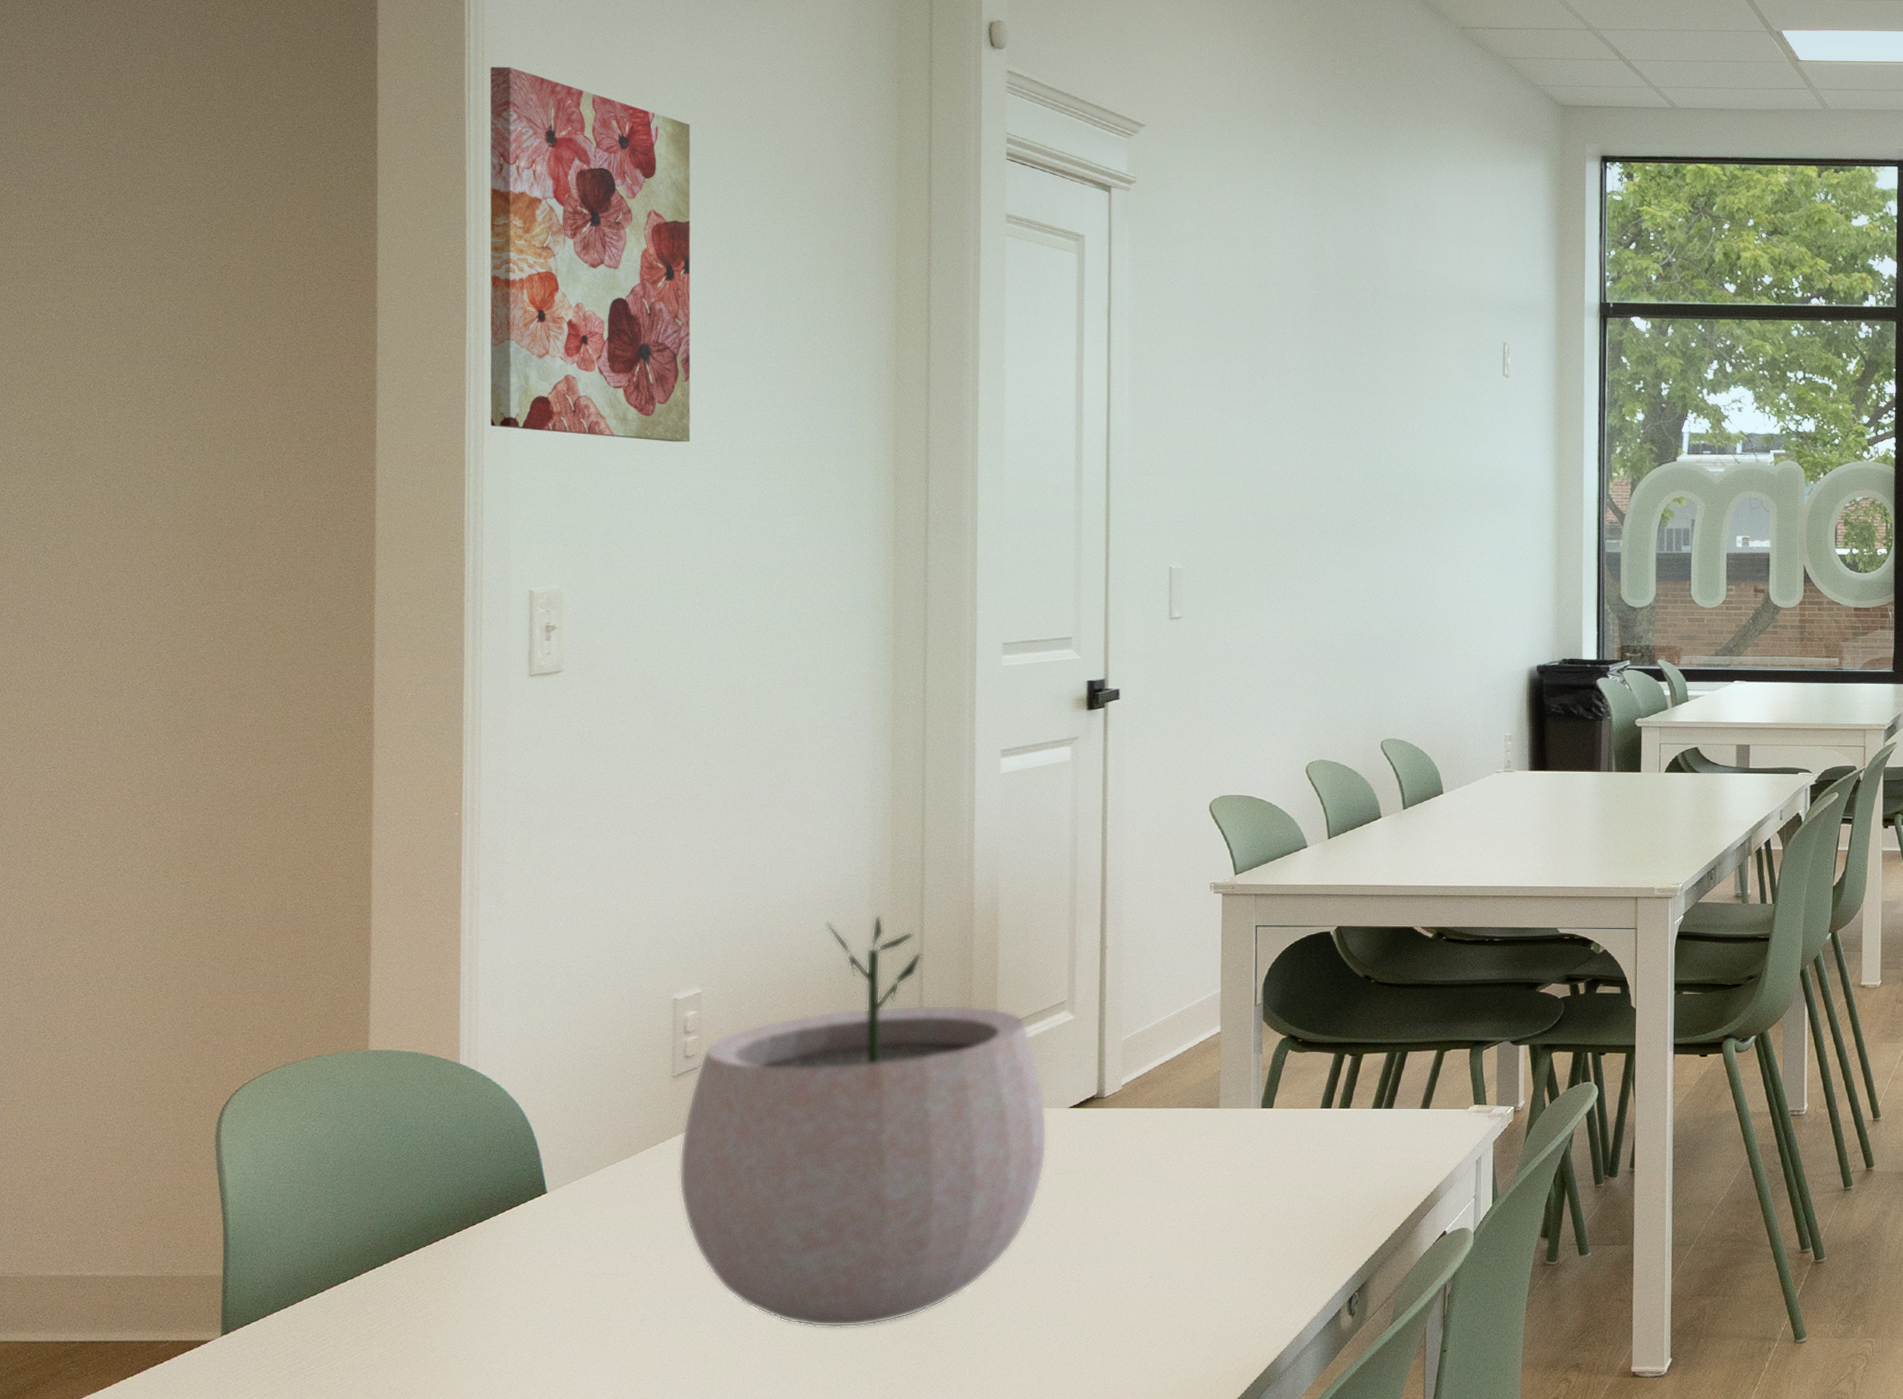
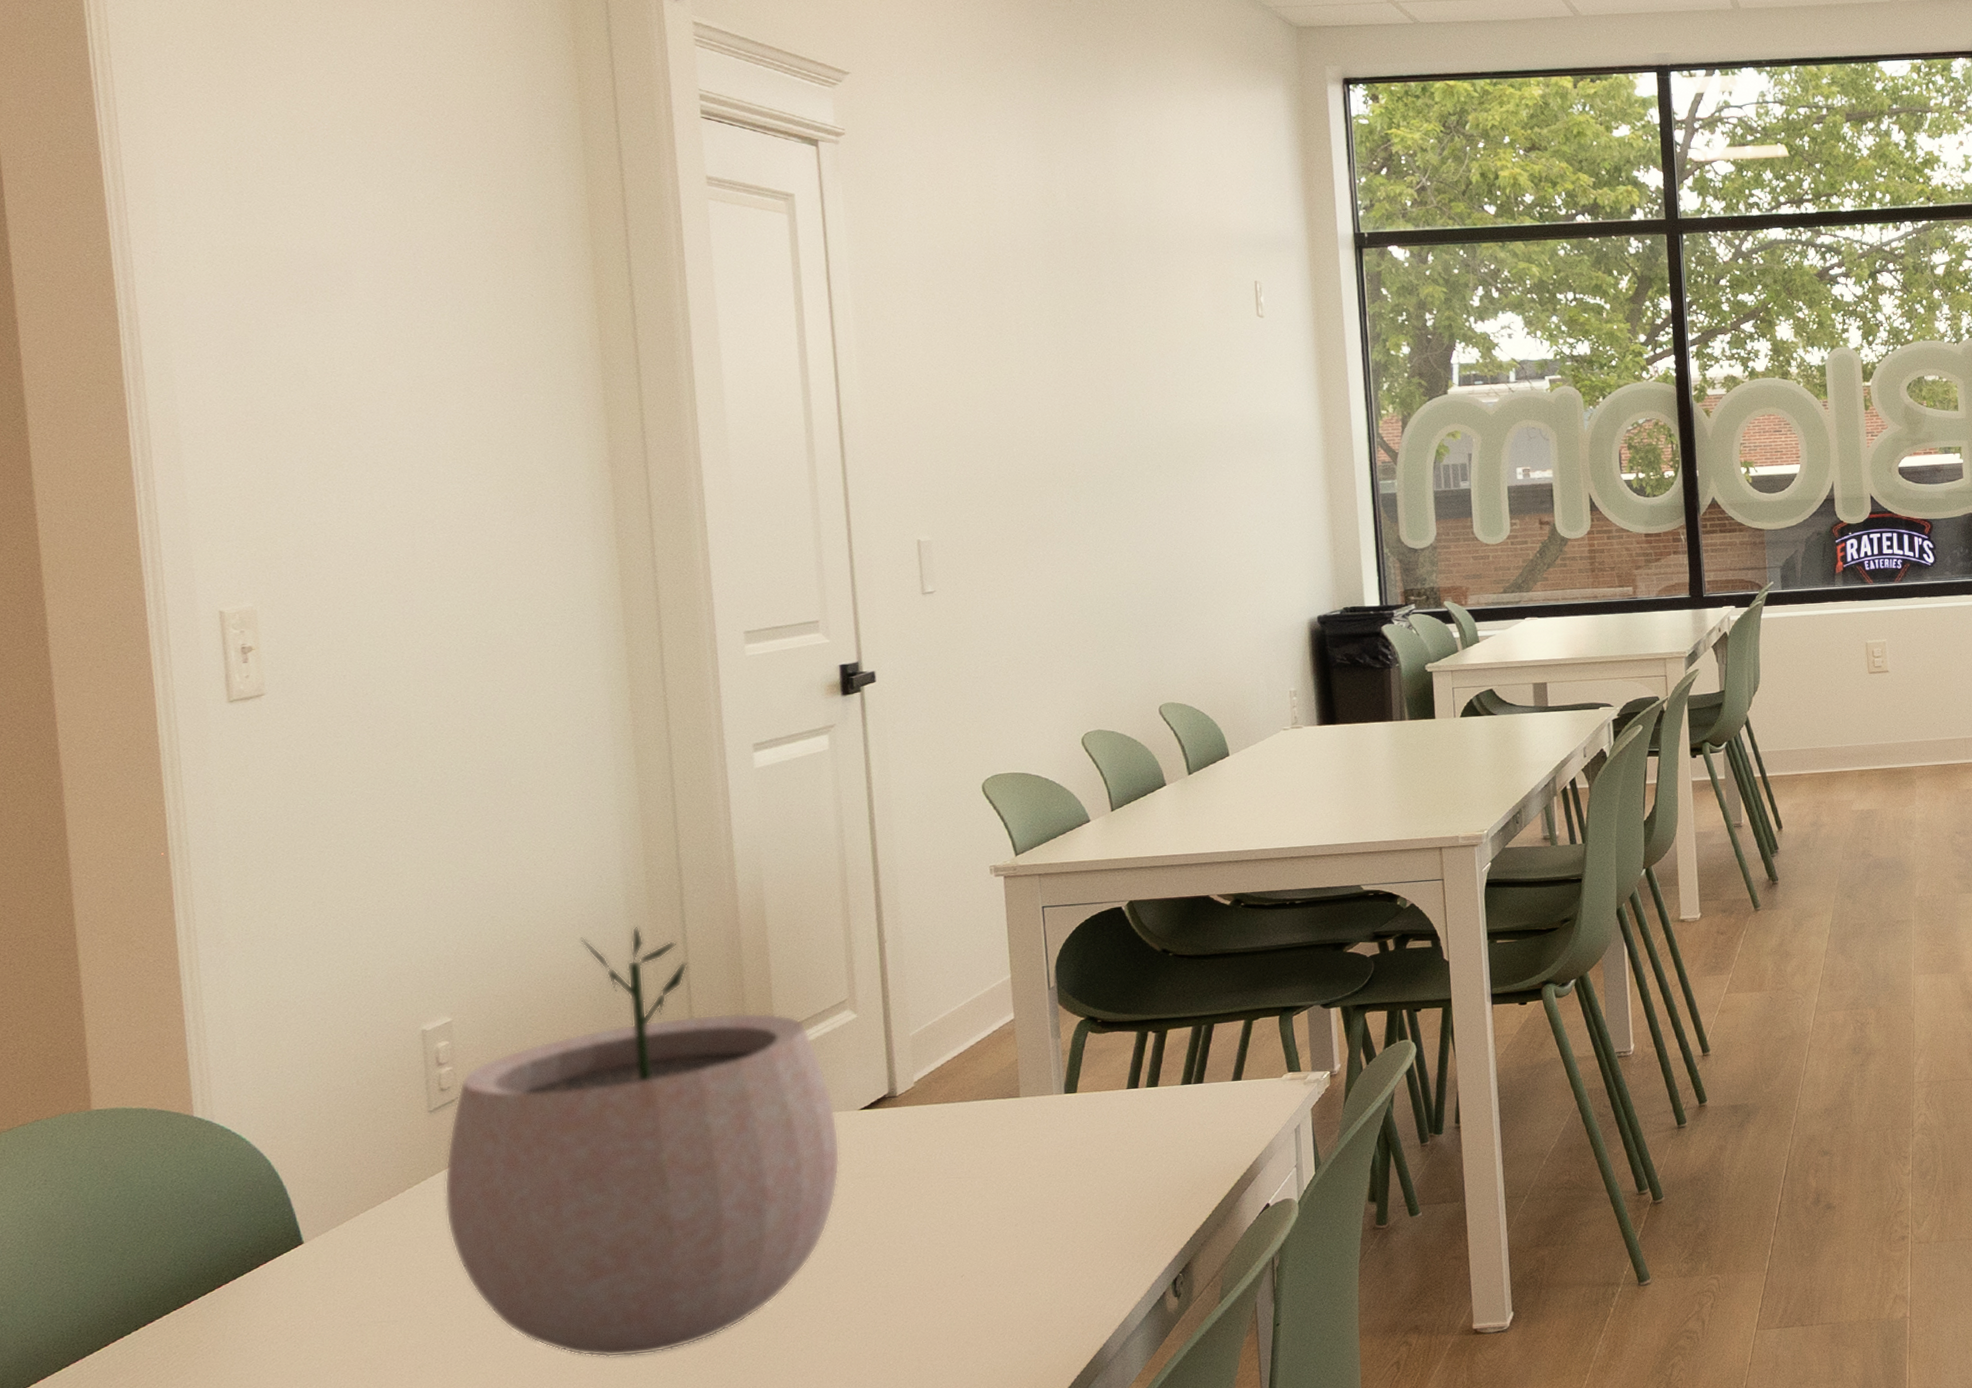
wall art: present [490,67,691,443] -> none [117,48,382,443]

